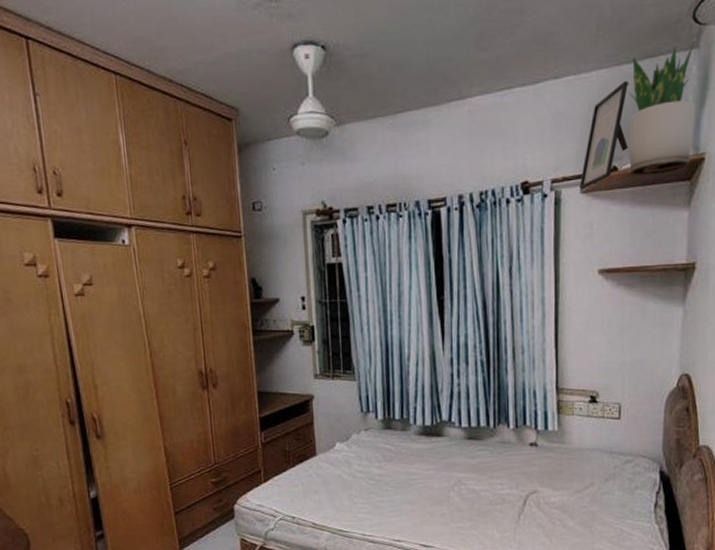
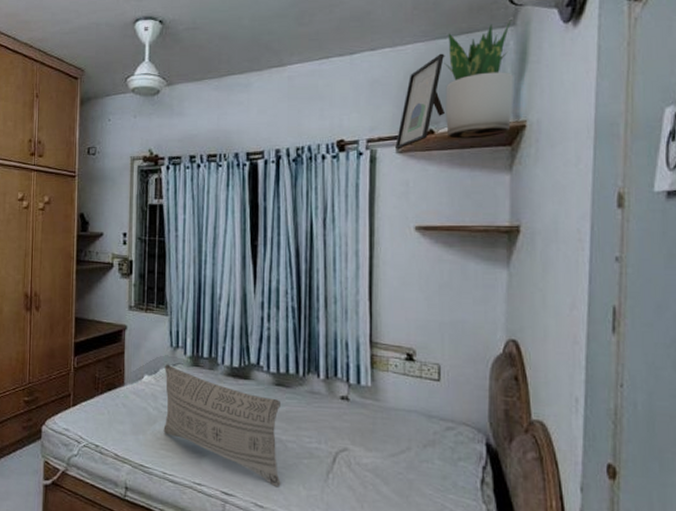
pillow: none [356,429,476,534] -> present [163,364,281,487]

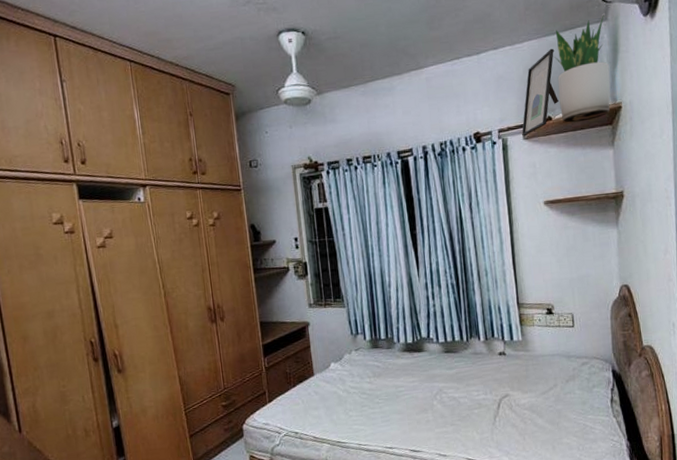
pillow: present [163,364,281,487] -> none [348,350,459,437]

